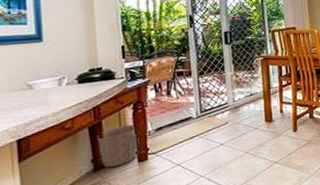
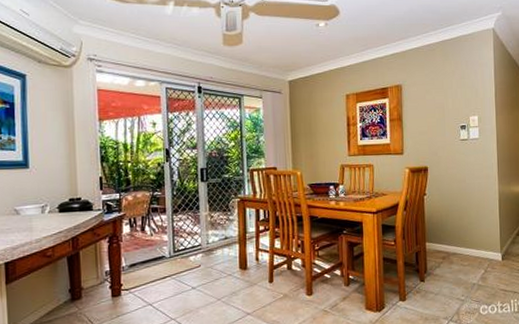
waste basket: present [98,123,140,168] -> none [75,257,114,300]

